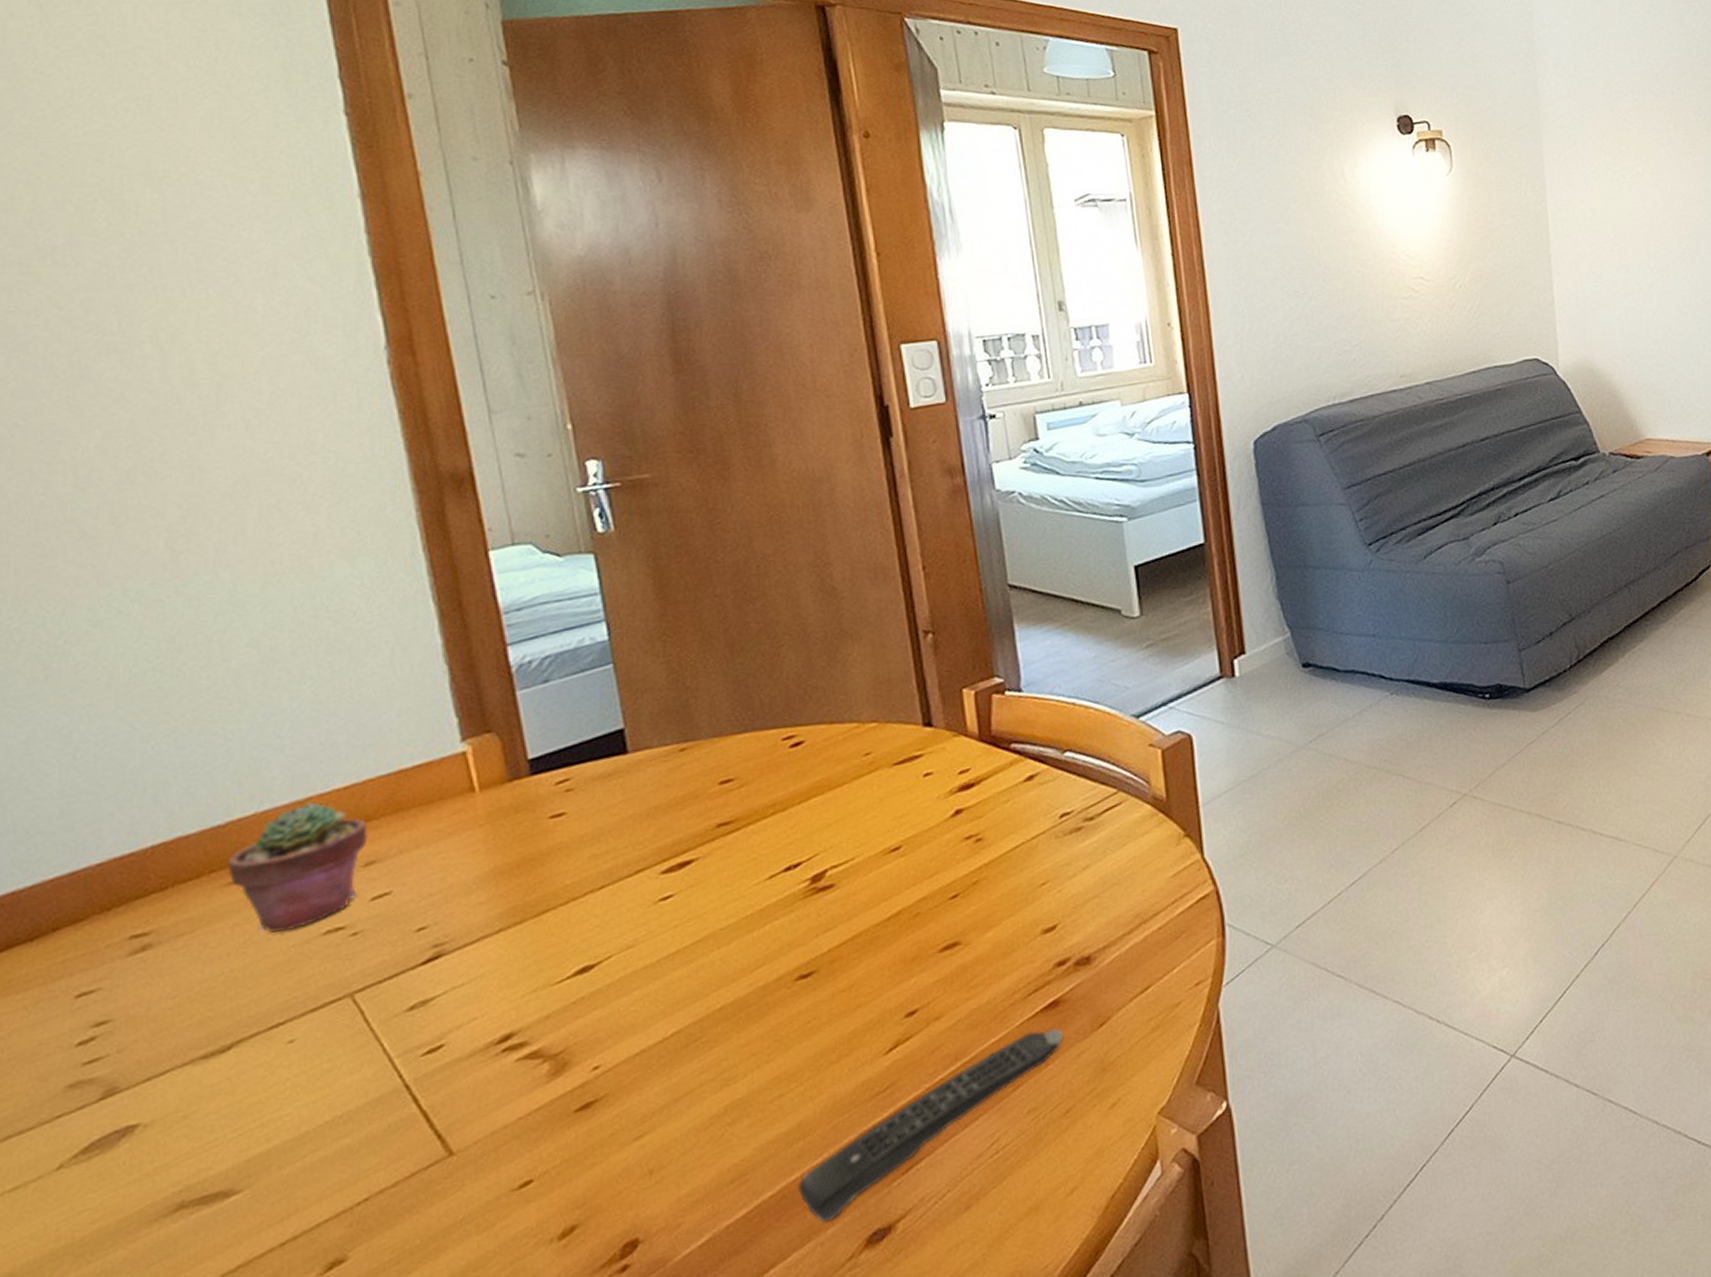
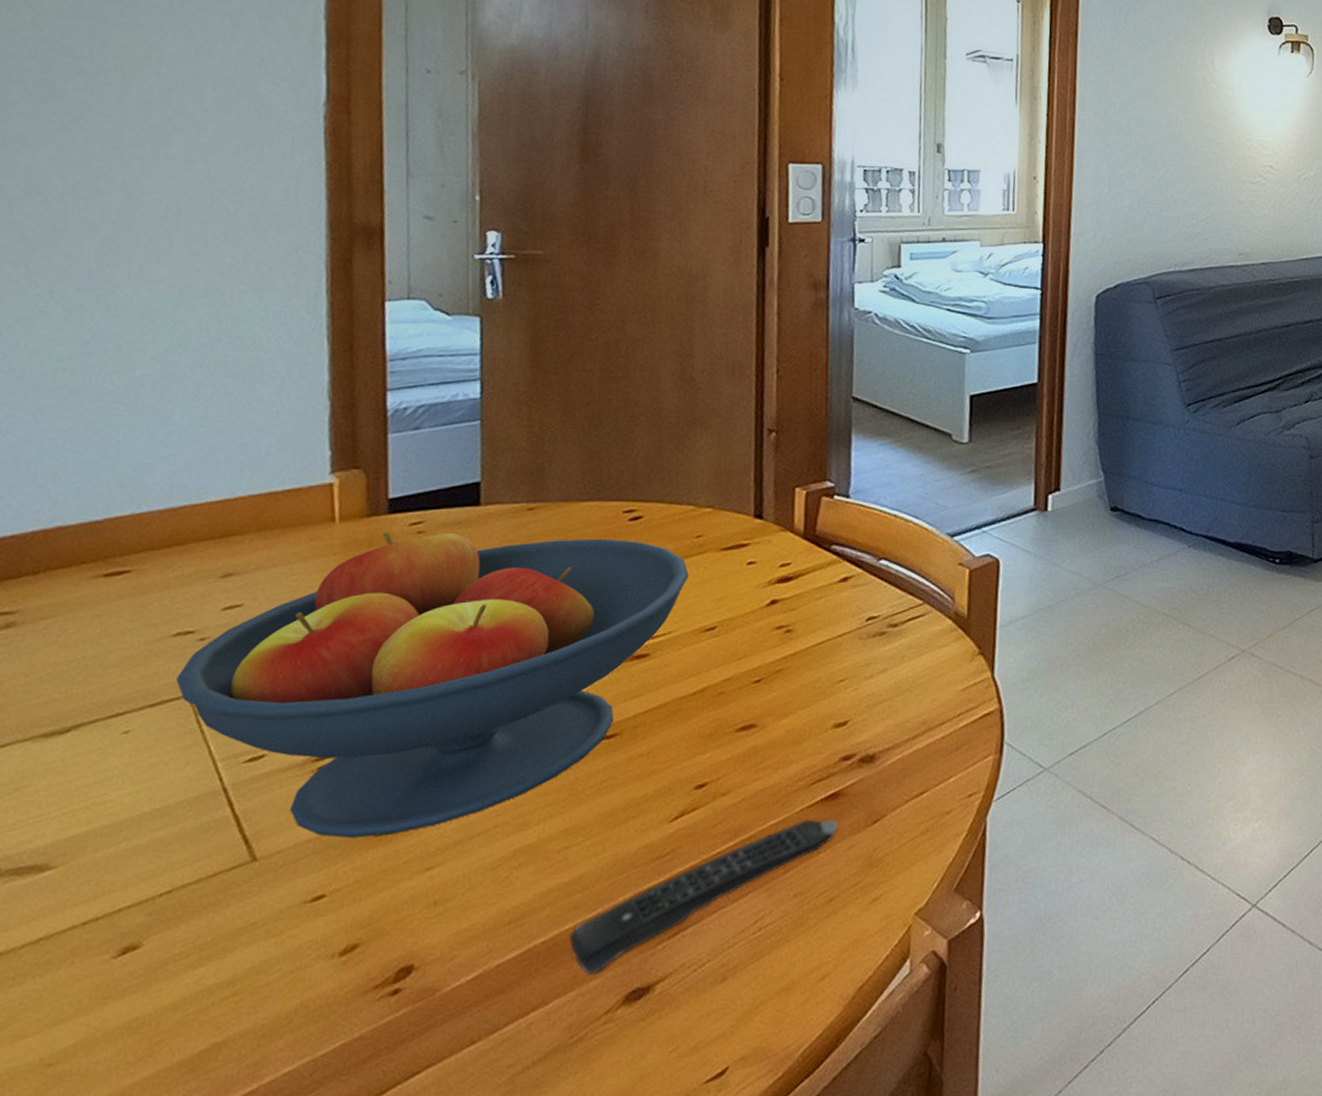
potted succulent: present [227,802,368,933] -> none [97,511,232,627]
fruit bowl: none [335,767,863,1120] -> present [176,531,689,838]

